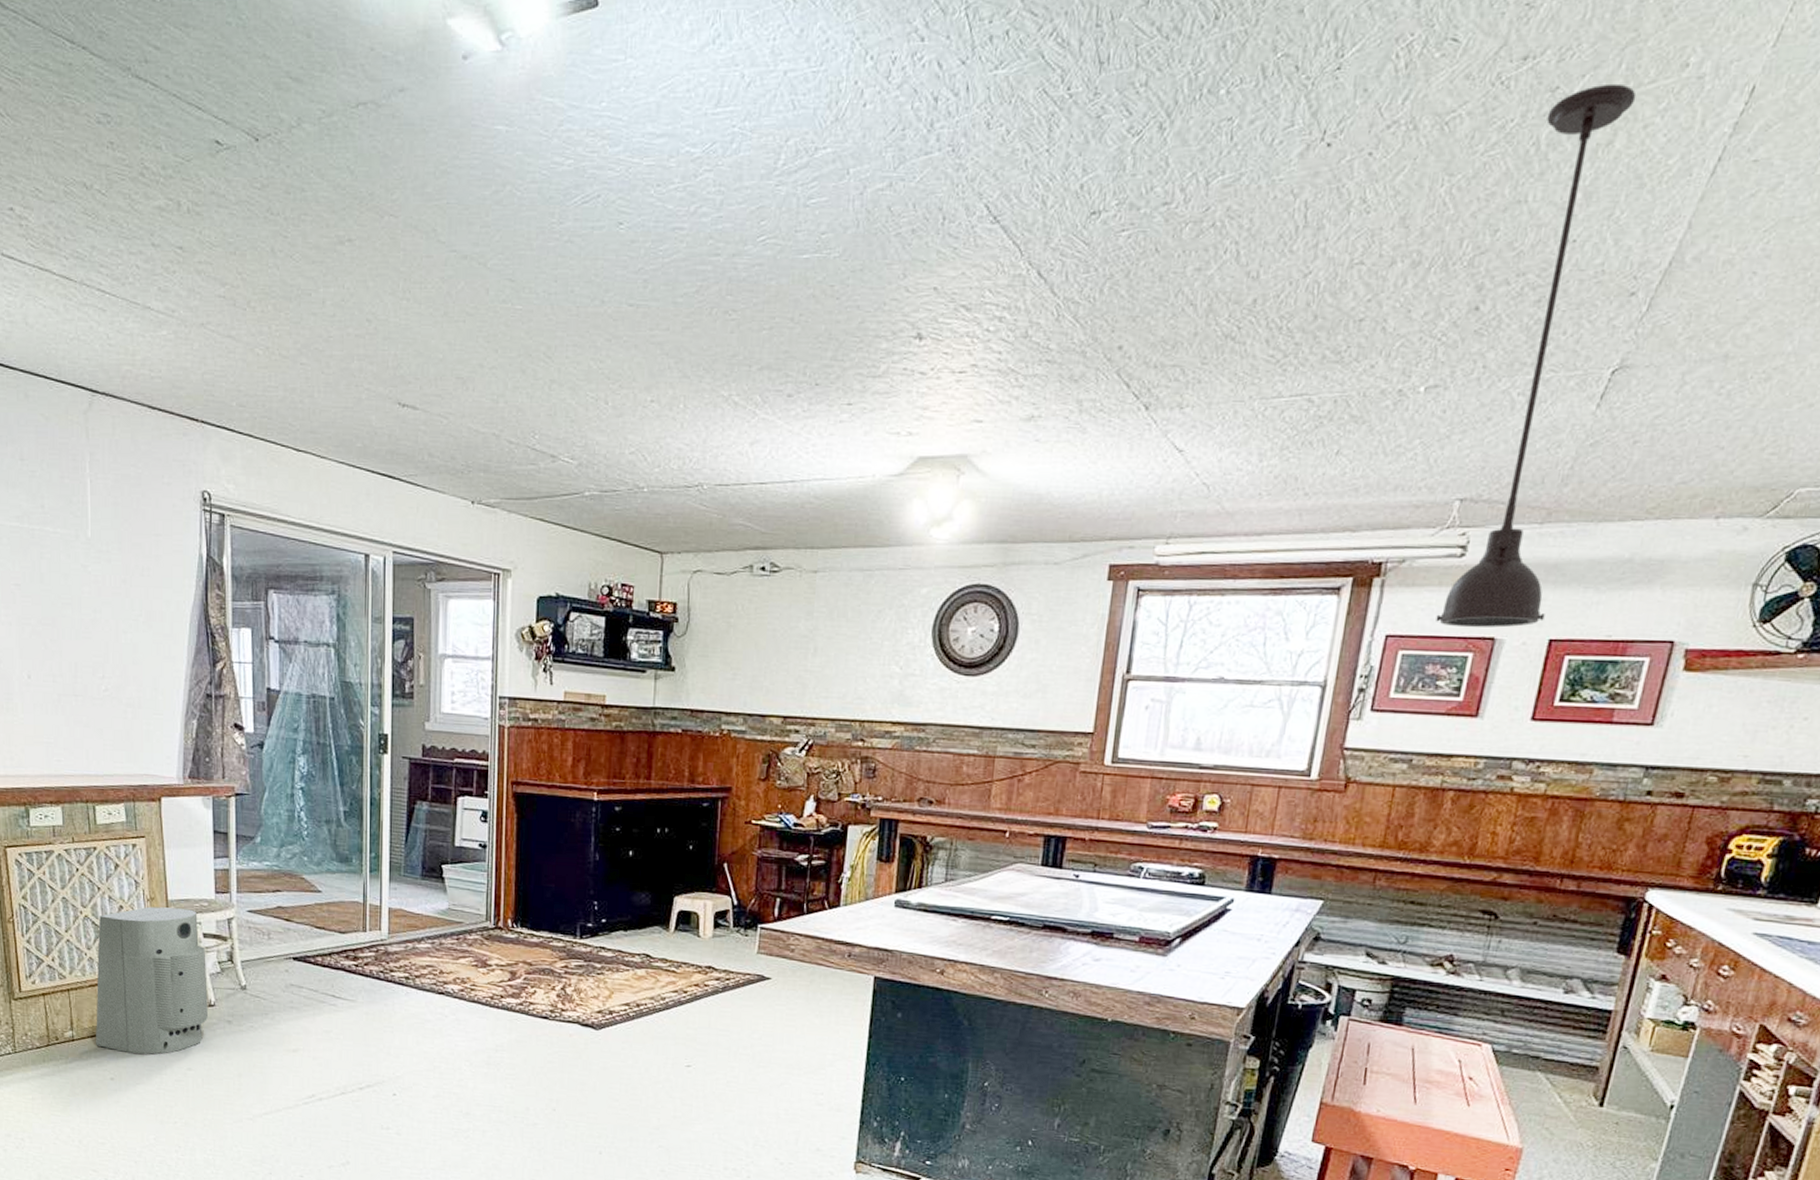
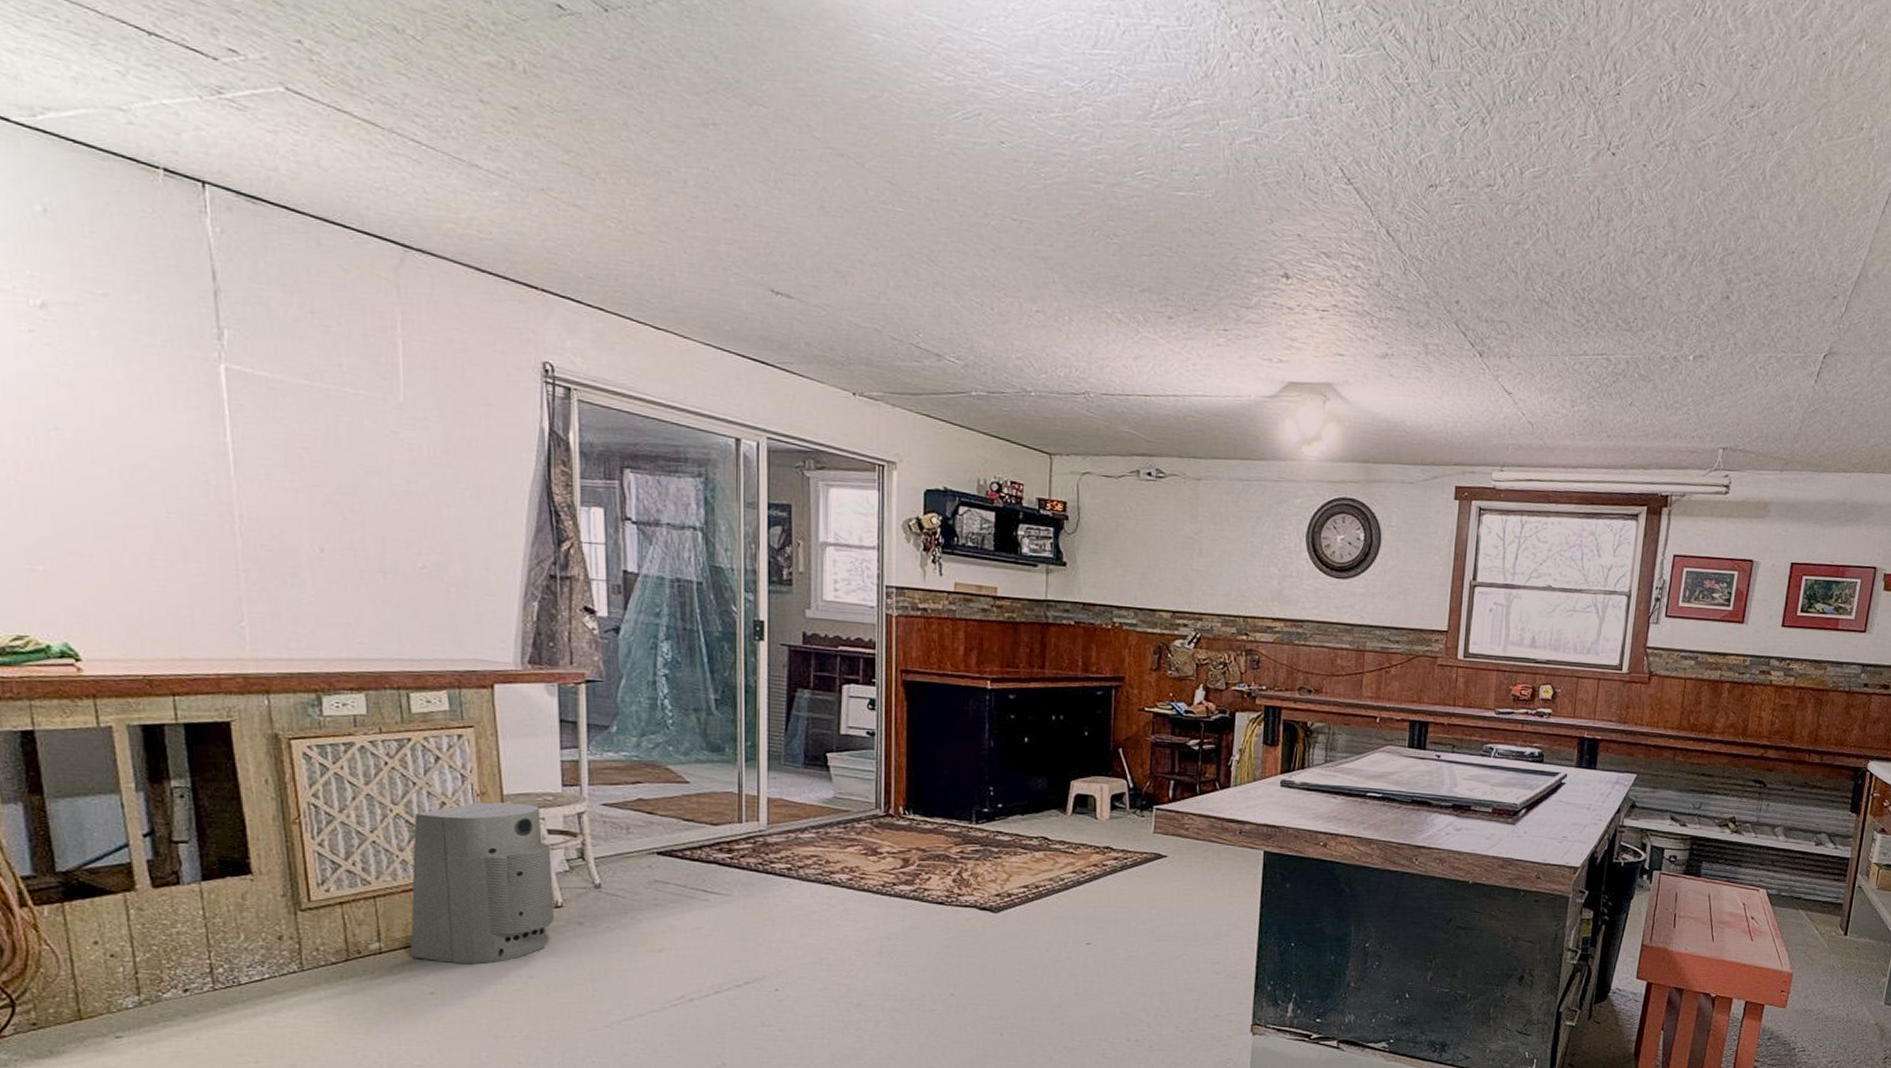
light fixture: present [1436,83,1637,628] -> none [1710,135,1830,552]

